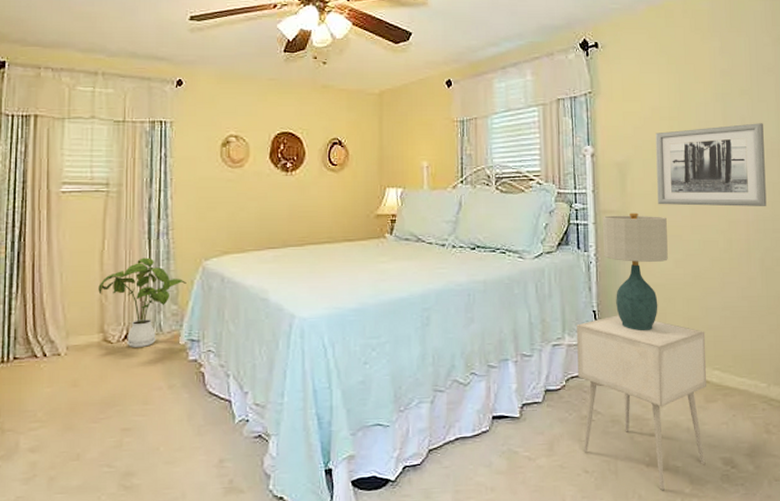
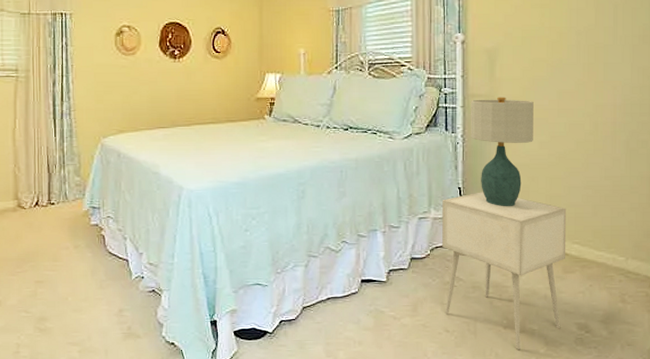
house plant: present [98,257,186,347] -> none [12,135,87,212]
wall art: present [655,123,767,207] -> none [526,10,636,91]

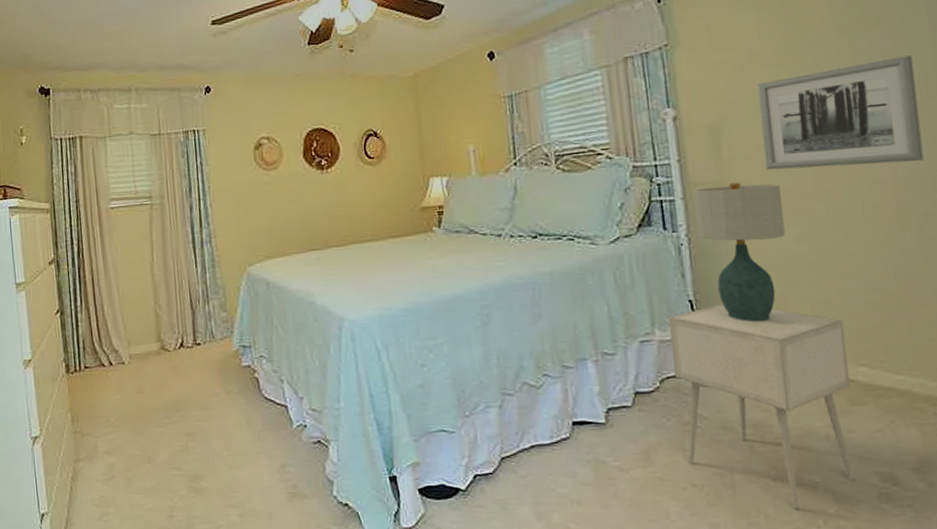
wall art: none [526,10,636,91] -> present [757,55,924,171]

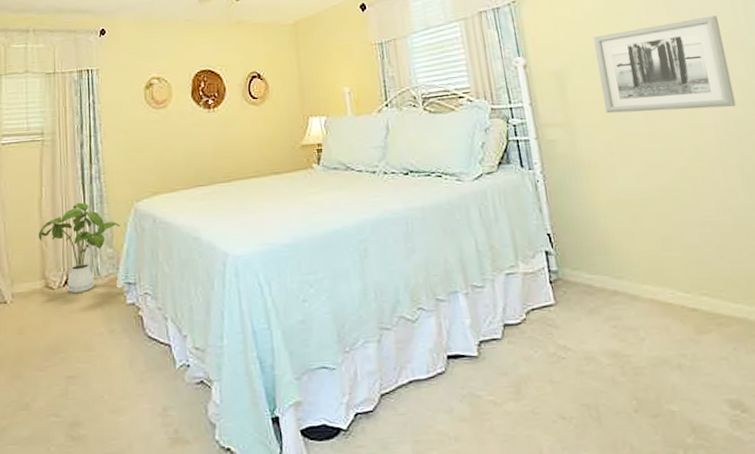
house plant: none [152,266,233,355] -> present [38,202,120,293]
nightstand: present [669,304,855,509] -> none [530,237,708,439]
table lamp: present [693,182,785,322] -> none [545,124,627,255]

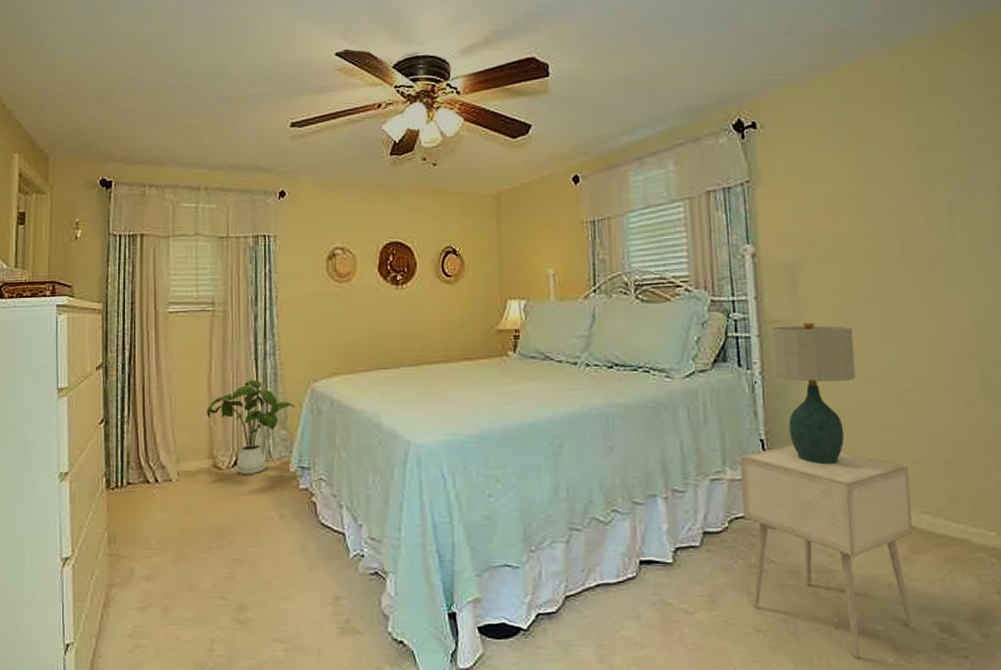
nightstand: none [530,237,708,439] -> present [740,445,915,658]
table lamp: none [545,124,627,255] -> present [769,322,856,465]
wall art: present [592,15,736,114] -> none [834,208,988,313]

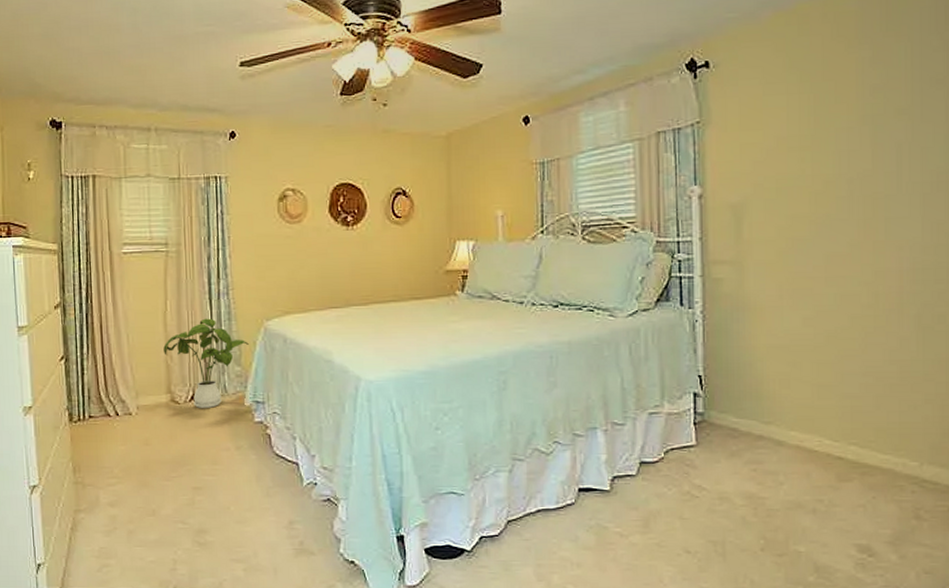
nightstand: present [740,445,915,658] -> none [678,380,840,576]
table lamp: present [769,322,856,465] -> none [712,263,794,400]

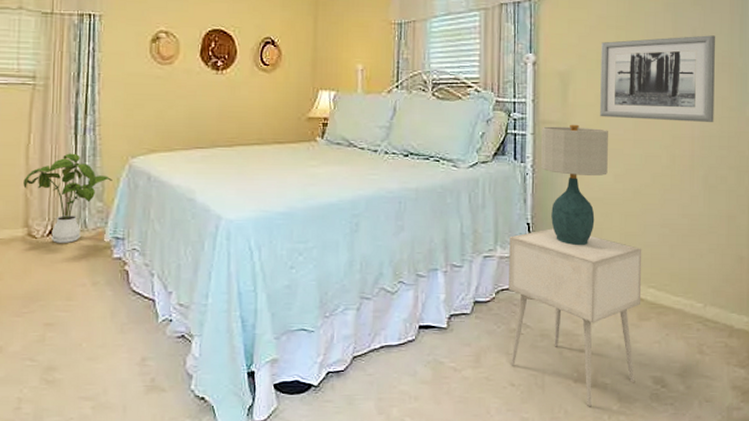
nightstand: none [678,380,840,576] -> present [509,228,642,406]
table lamp: none [712,263,794,400] -> present [541,124,608,246]
wall art: none [781,149,928,253] -> present [600,35,715,122]

